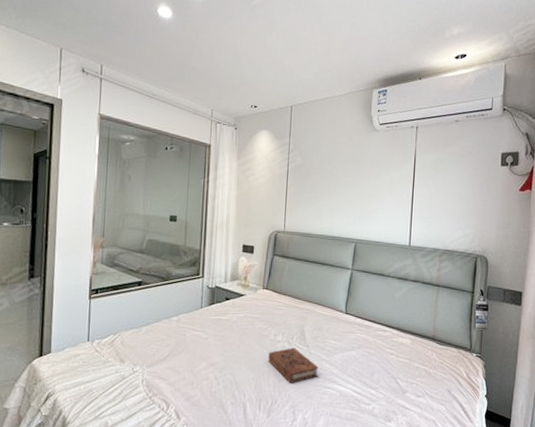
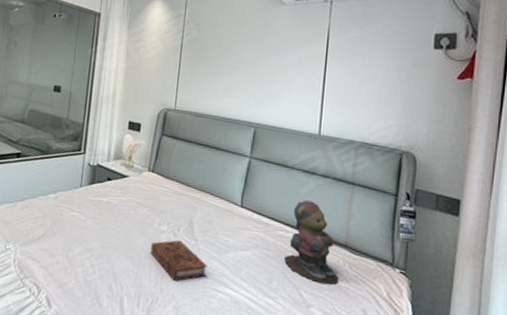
teddy bear: none [384,303,428,373] -> present [284,200,339,285]

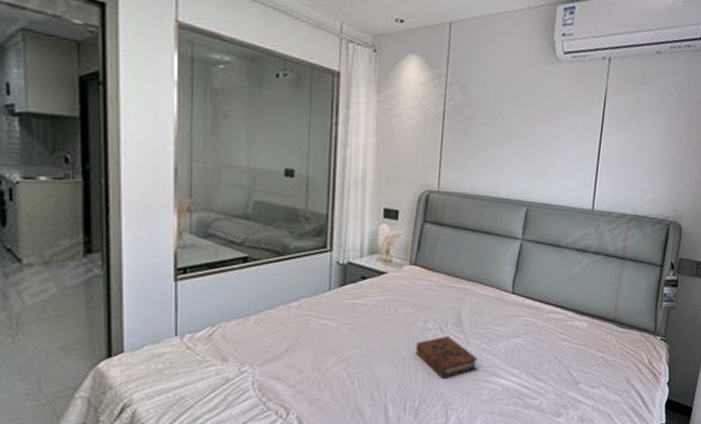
teddy bear: present [284,200,339,285] -> none [555,280,606,360]

